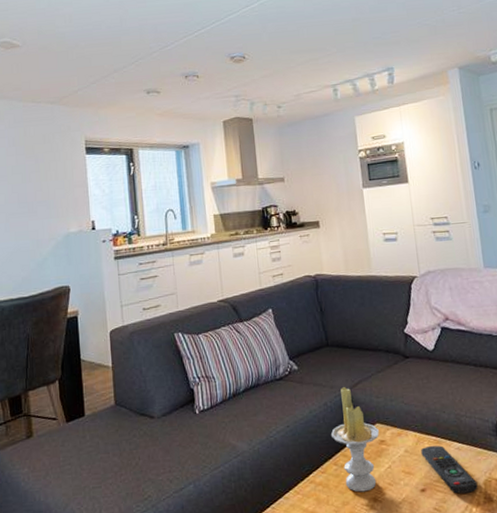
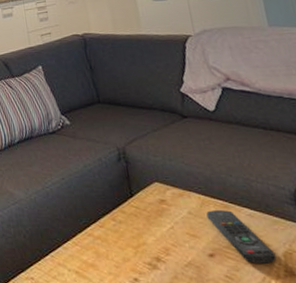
candle: present [331,387,380,492] -> none [107,144,159,250]

